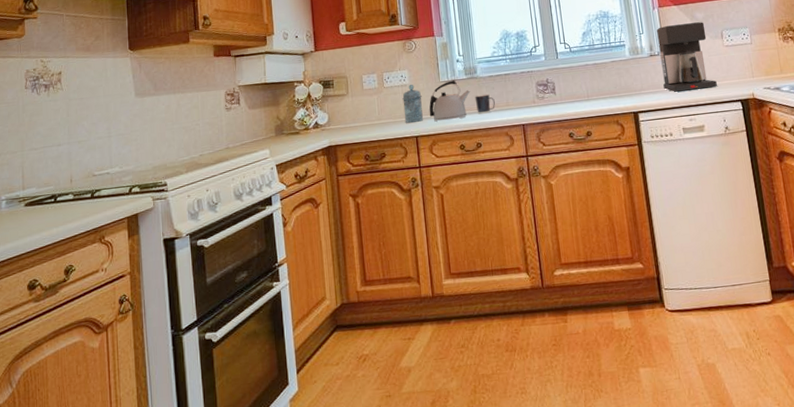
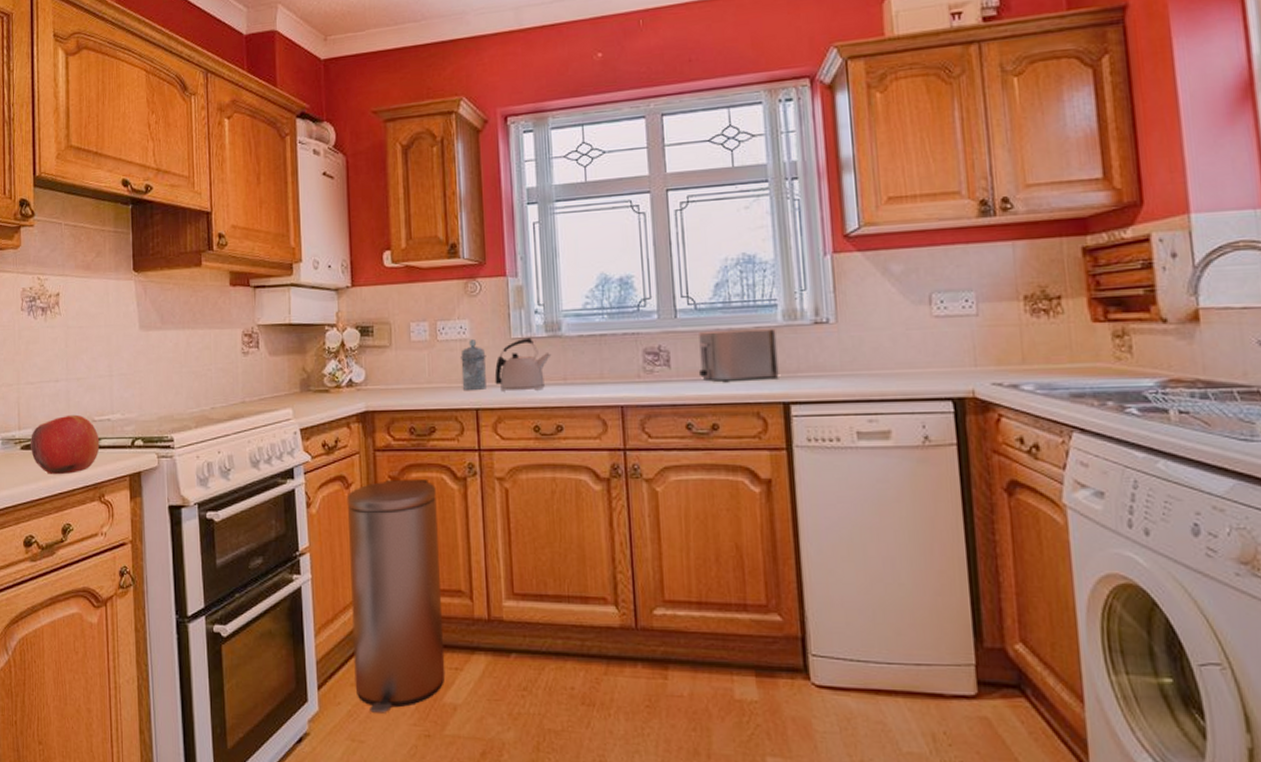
fruit: none [33,171,100,225] -> present [30,414,100,475]
pedal bin: none [316,194,401,386] -> present [346,480,446,714]
mug: present [474,94,495,114] -> none [556,361,584,387]
toaster: none [574,61,630,102] -> present [698,328,779,383]
coffee maker: present [657,22,717,93] -> none [827,278,916,380]

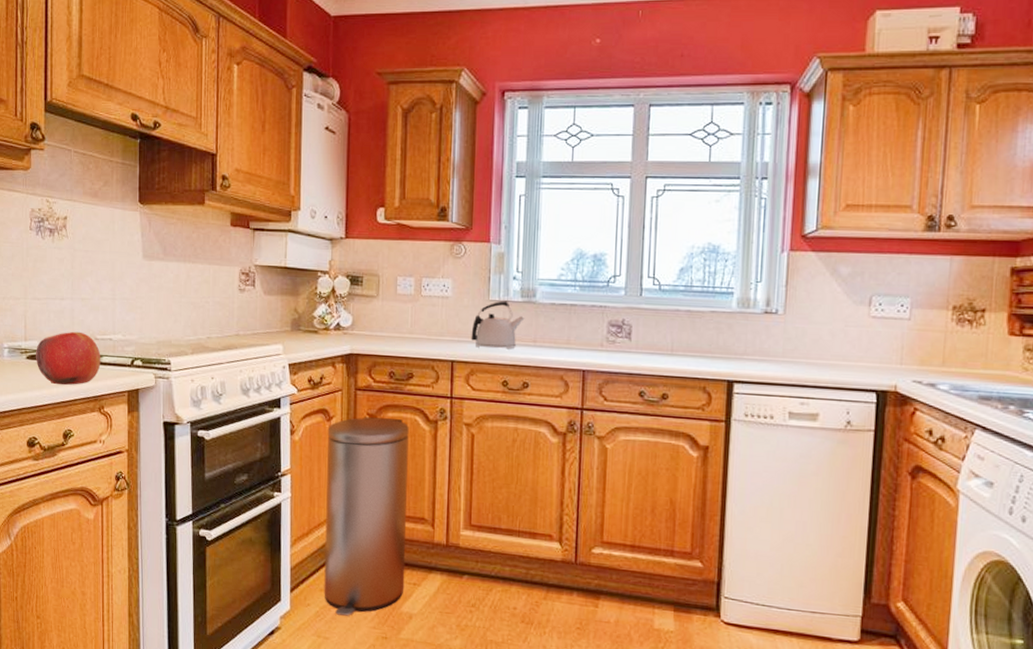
canister: present [460,338,486,392] -> none [440,297,465,345]
toaster: present [698,328,779,383] -> none [655,310,730,360]

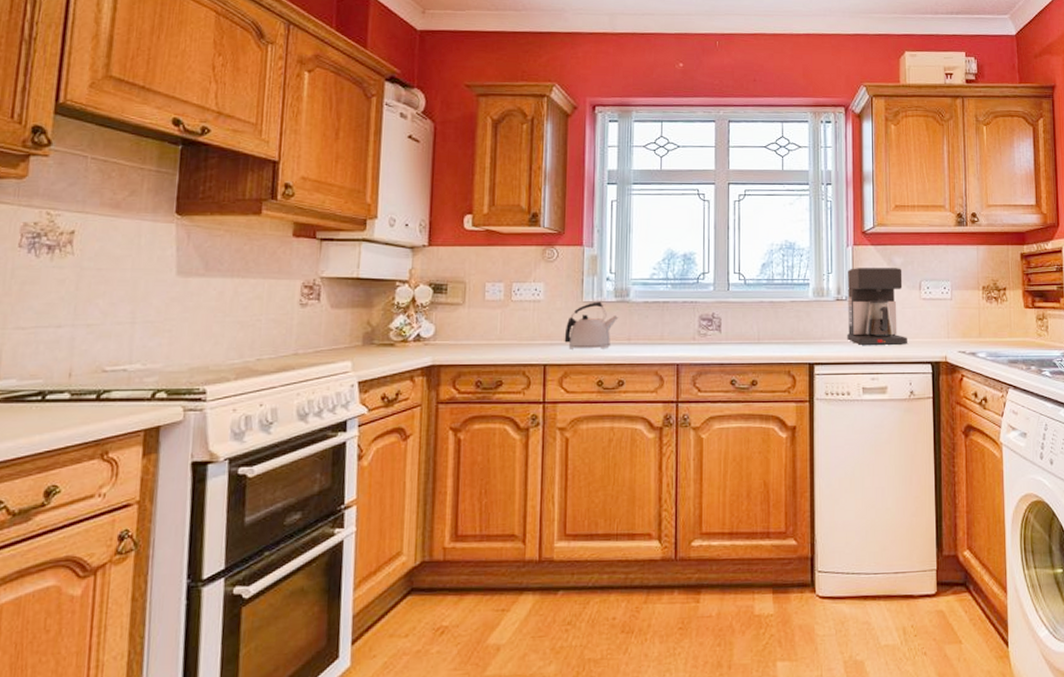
fruit: present [35,331,101,386] -> none [10,364,110,431]
pedal bin: present [324,417,409,616] -> none [394,431,498,663]
coffee maker: none [774,277,849,369] -> present [847,268,907,346]

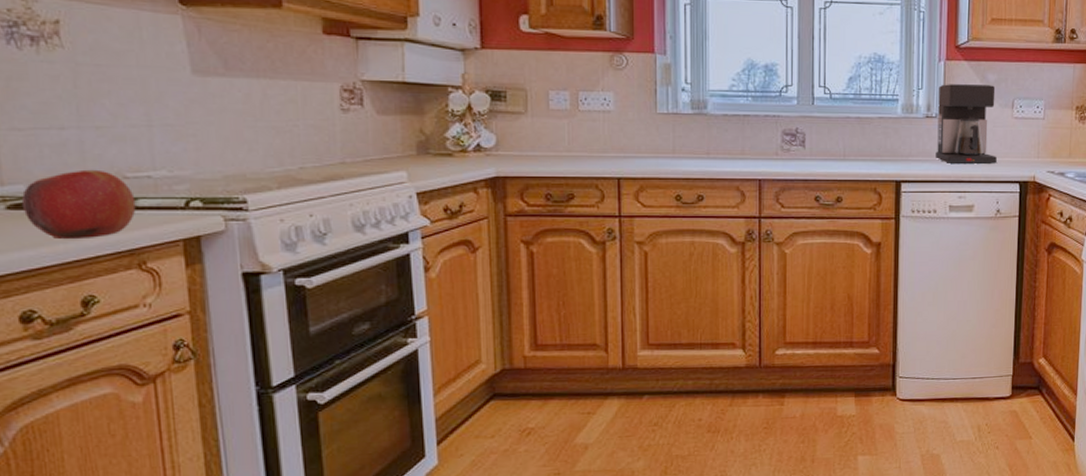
fruit: none [10,364,110,431] -> present [21,169,136,240]
kettle: present [564,301,619,349] -> none [638,113,696,163]

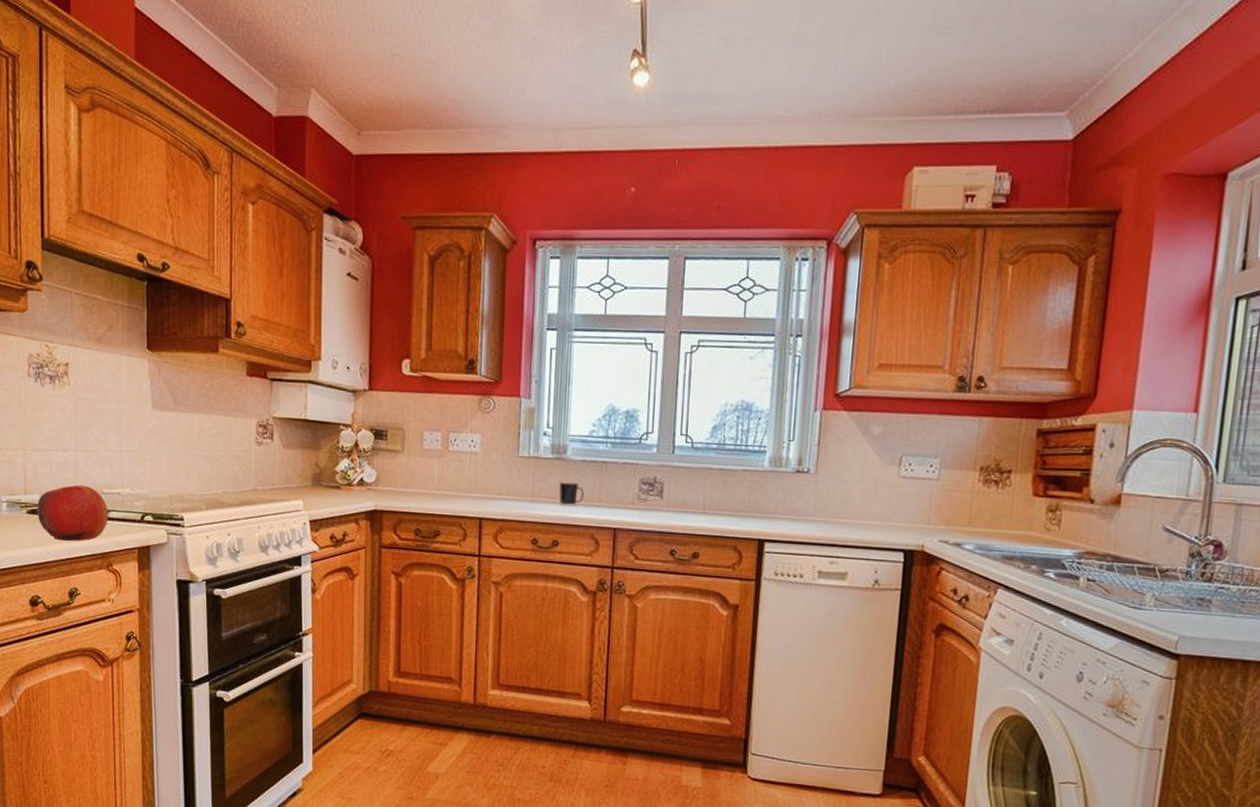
mug: none [701,137,726,161] -> present [559,482,584,507]
coffee maker: present [936,84,997,165] -> none [805,436,880,529]

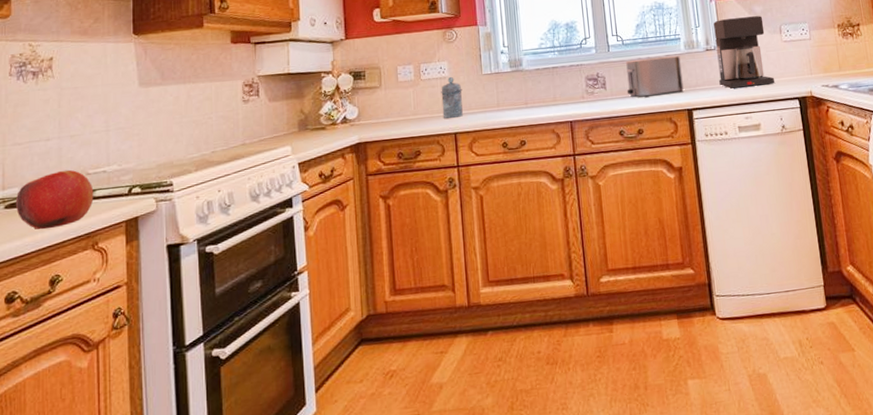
canister: none [468,452,494,502] -> present [441,76,463,119]
mug: present [559,482,584,507] -> none [519,89,541,110]
toaster: none [687,468,762,518] -> present [626,55,684,98]
coffee maker: none [805,436,880,529] -> present [713,16,775,89]

